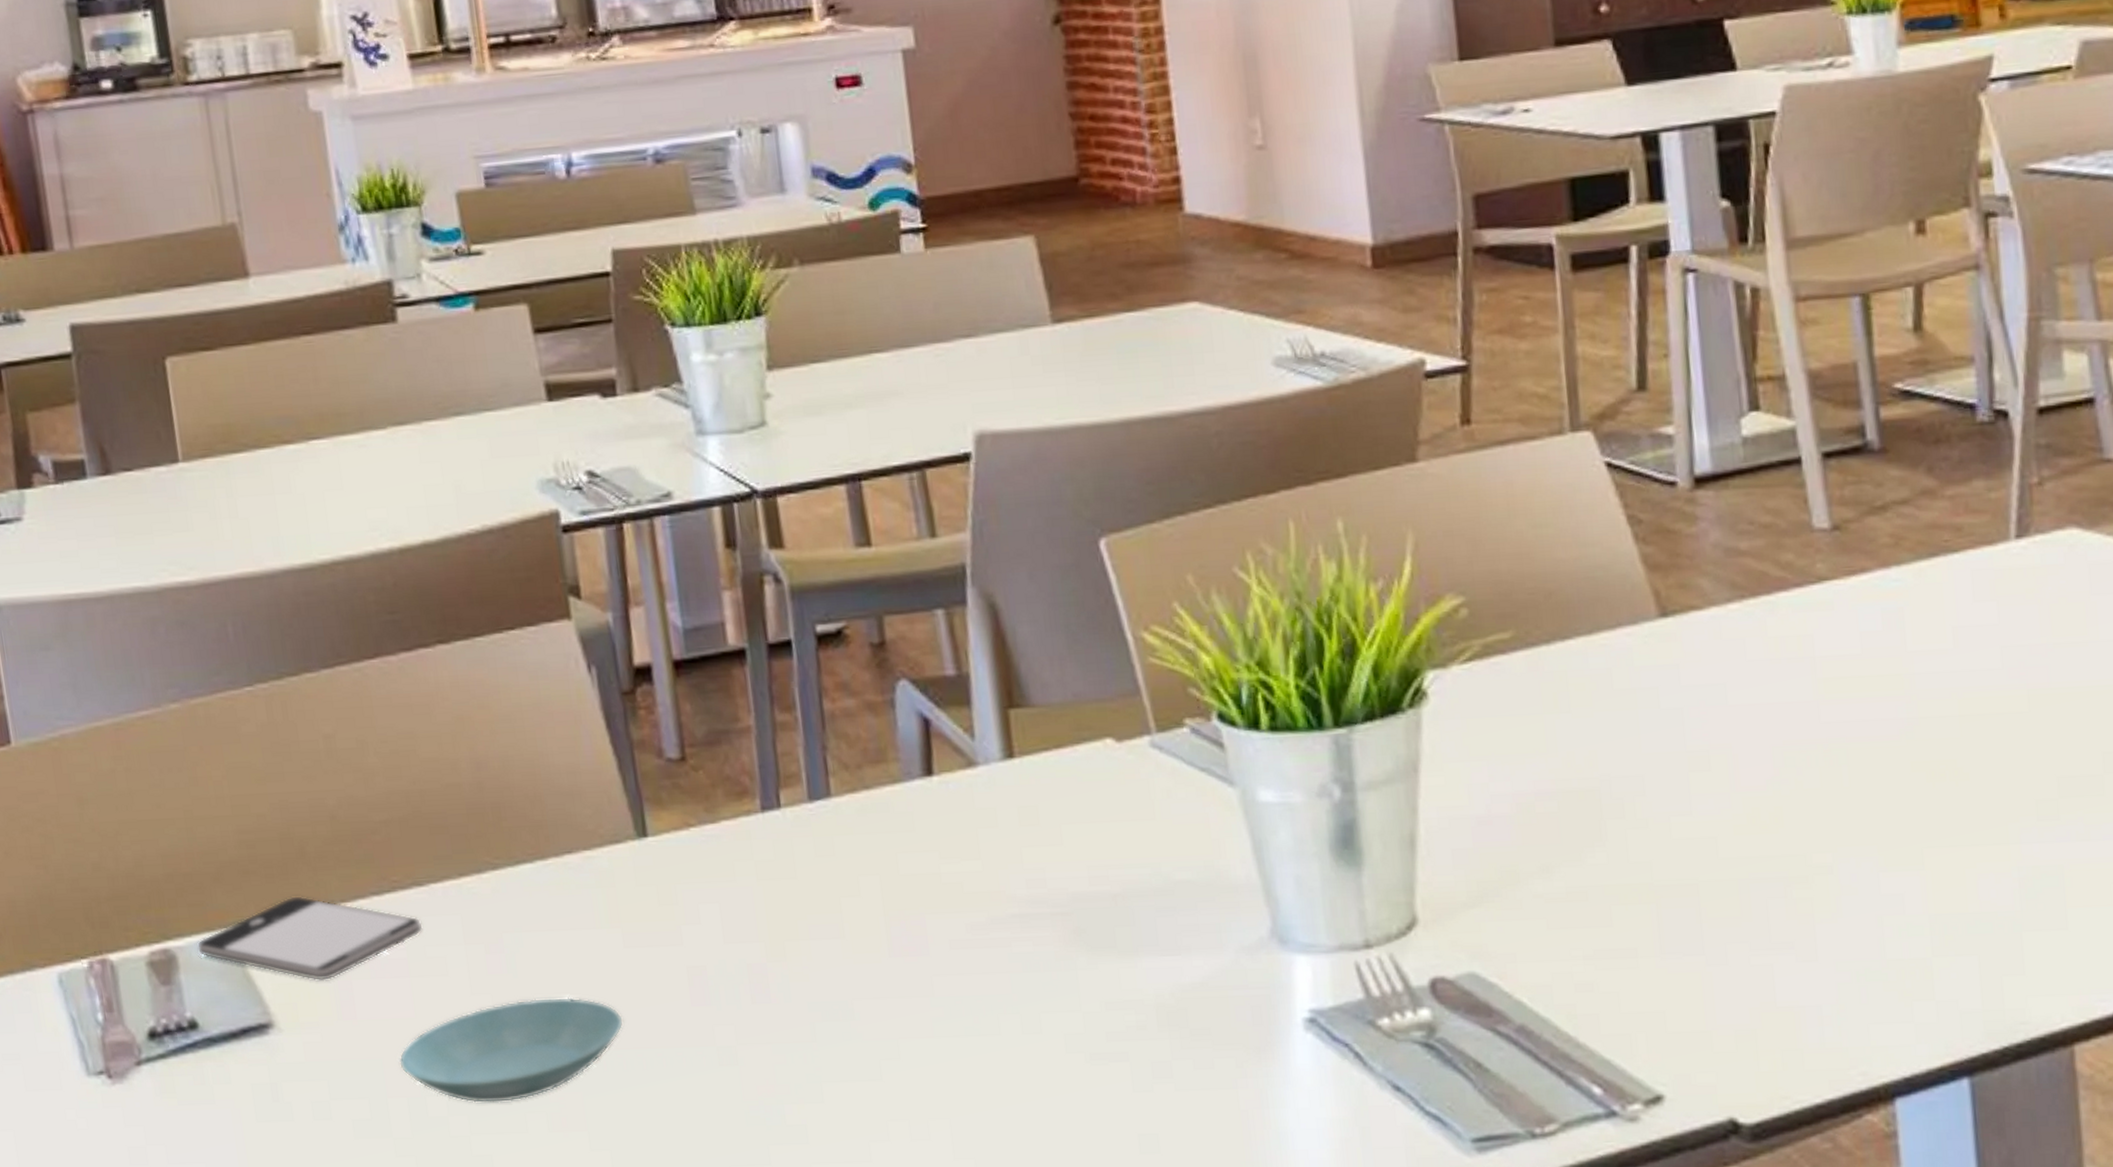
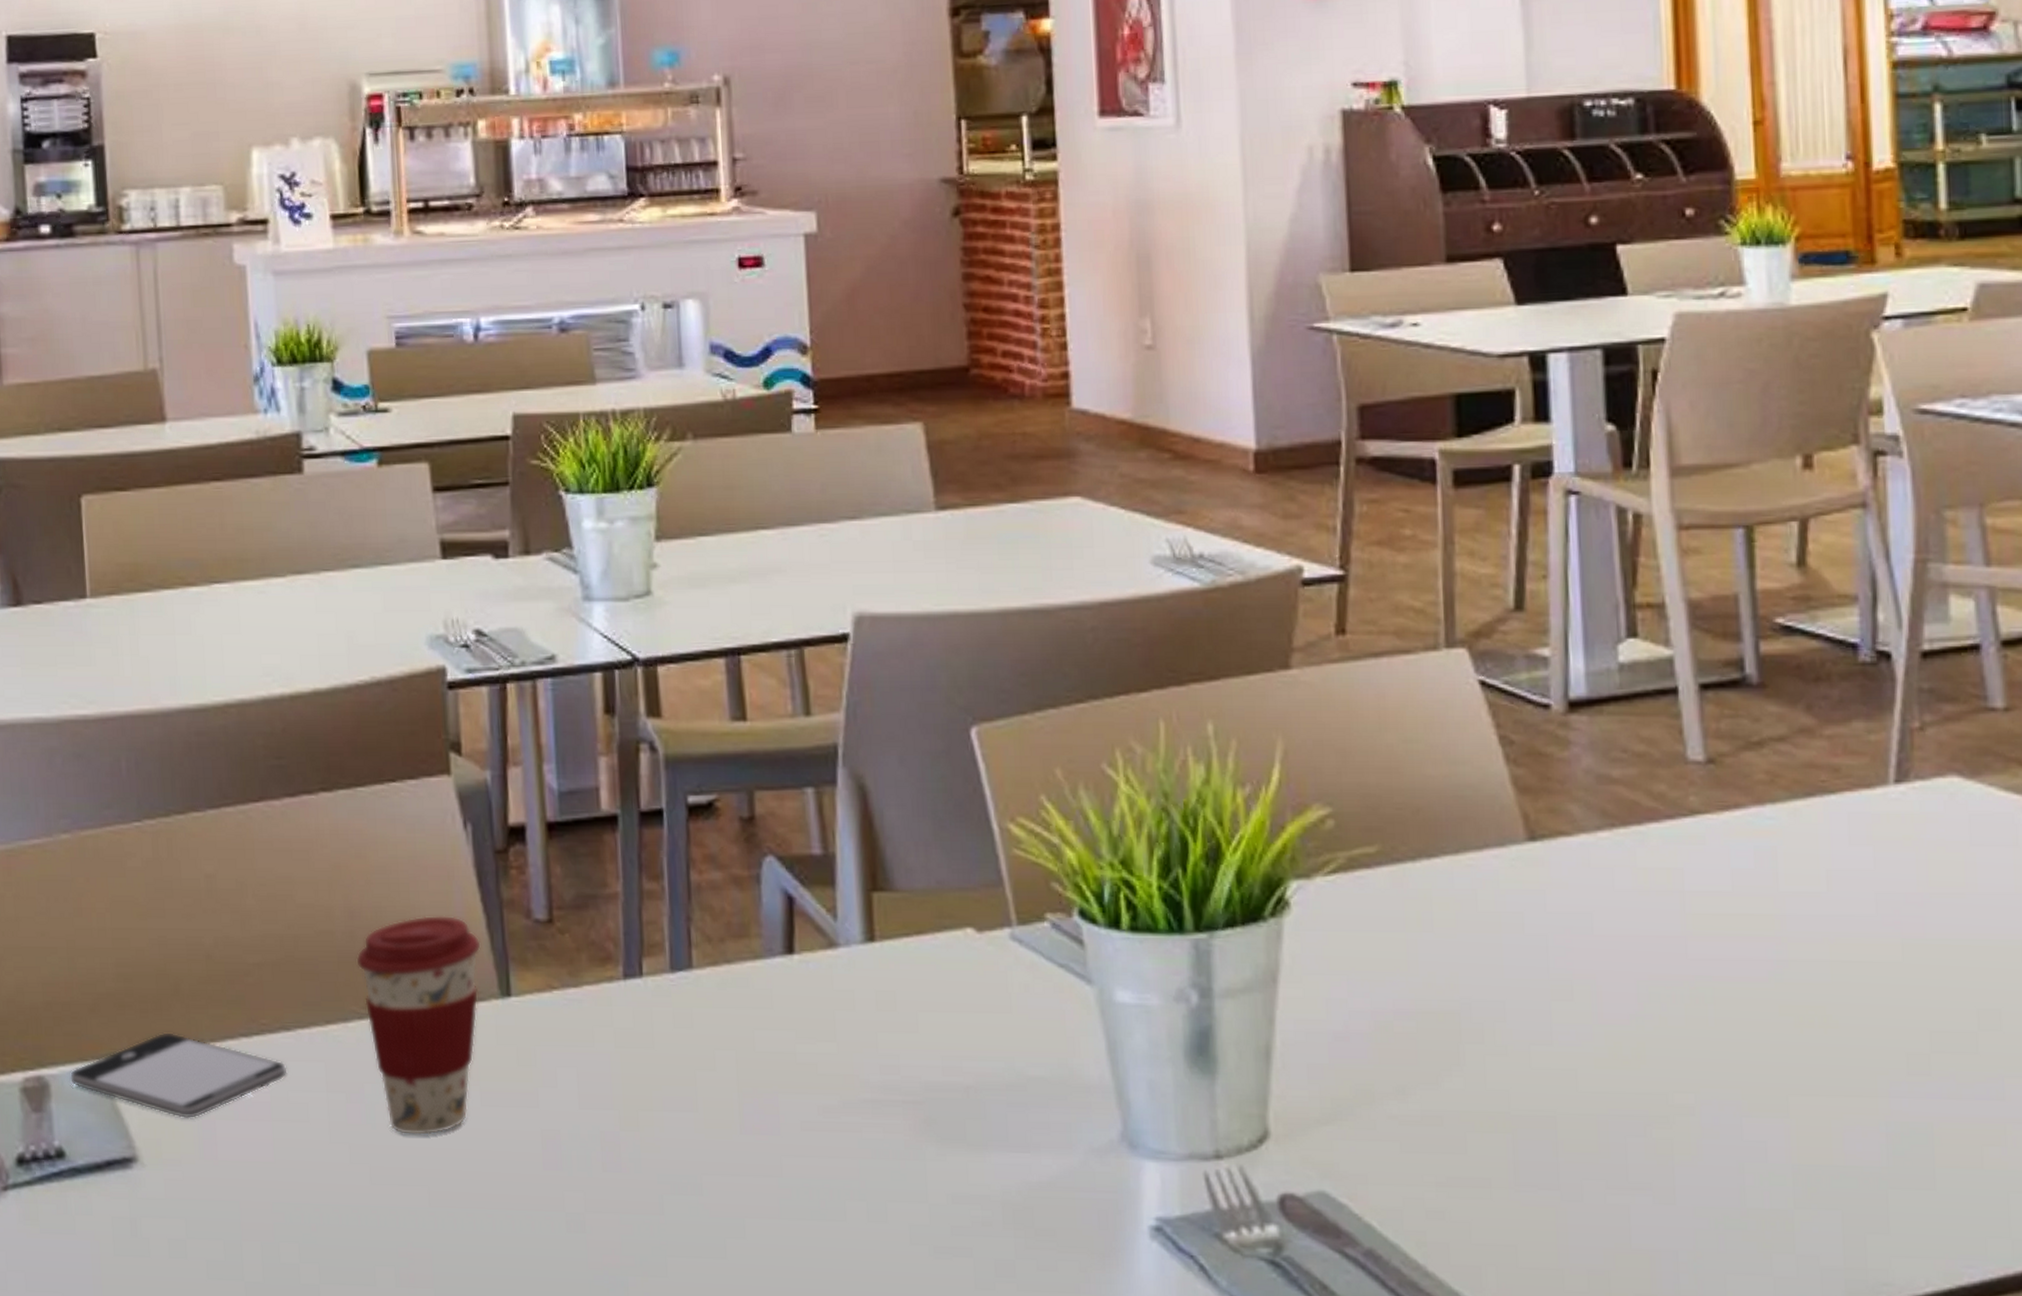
saucer: present [399,997,623,1104] -> none [256,1151,475,1254]
coffee cup: none [486,760,615,982] -> present [356,915,481,1136]

